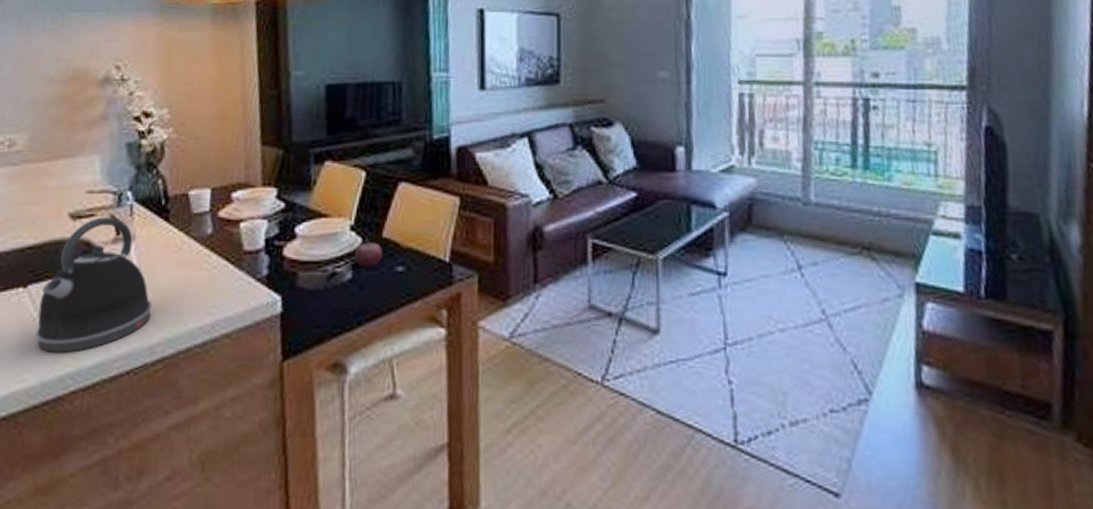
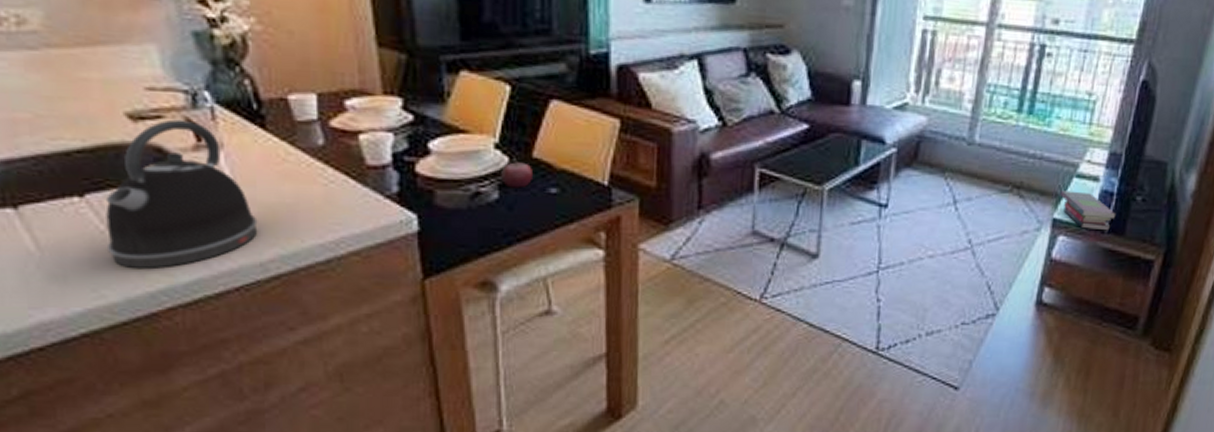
books: none [918,250,991,296] -> present [1060,190,1116,231]

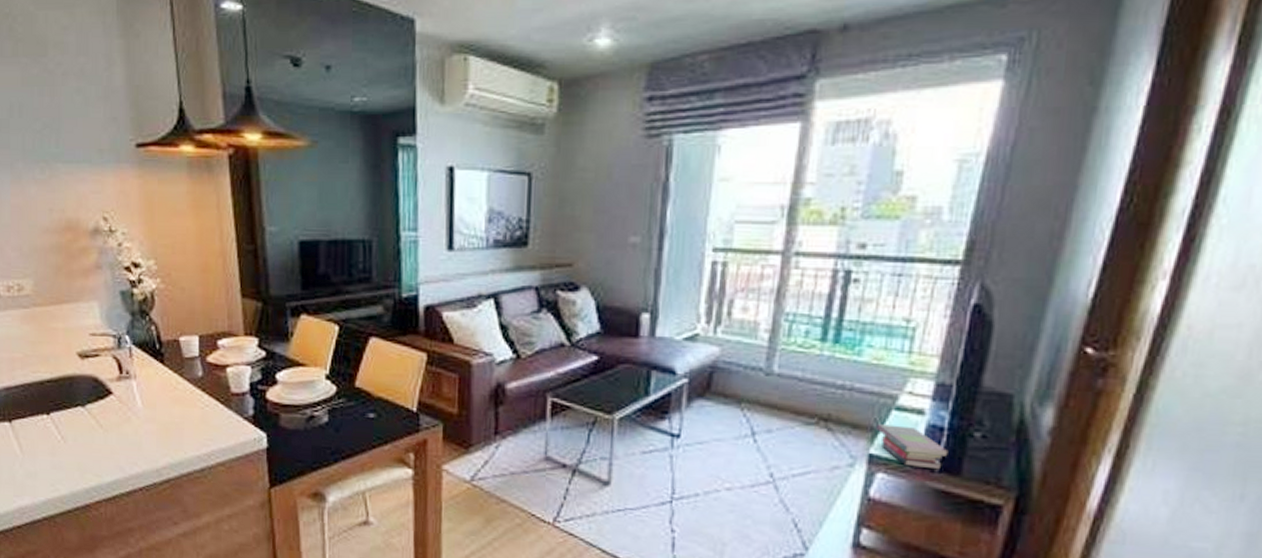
kettle: present [106,119,258,268] -> none [61,357,156,470]
fruit: present [501,159,534,189] -> none [330,388,356,413]

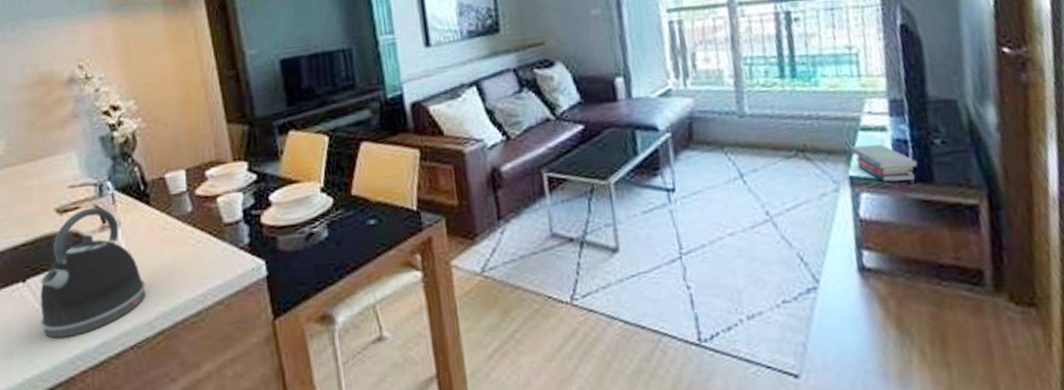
kettle: none [61,357,156,470] -> present [39,207,146,339]

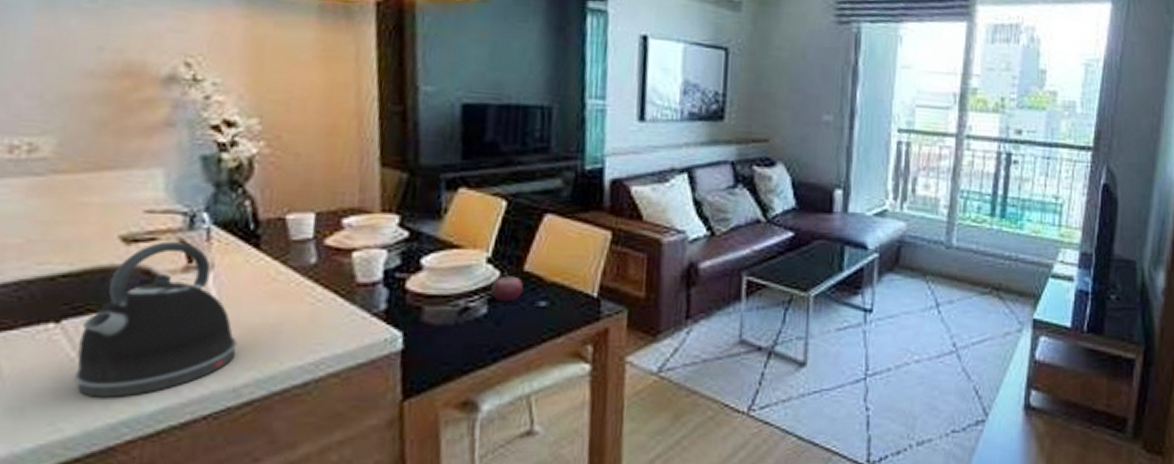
fruit: none [328,198,355,226] -> present [491,273,524,303]
books: present [848,144,918,183] -> none [1038,291,1093,331]

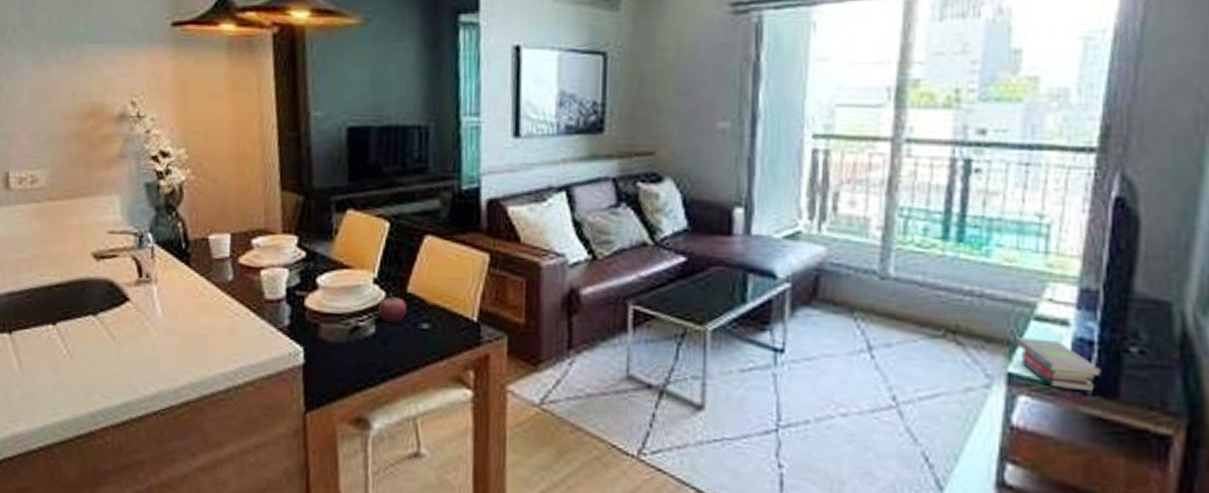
kettle: present [73,241,238,397] -> none [65,258,177,391]
books: none [1038,291,1093,331] -> present [1014,337,1101,392]

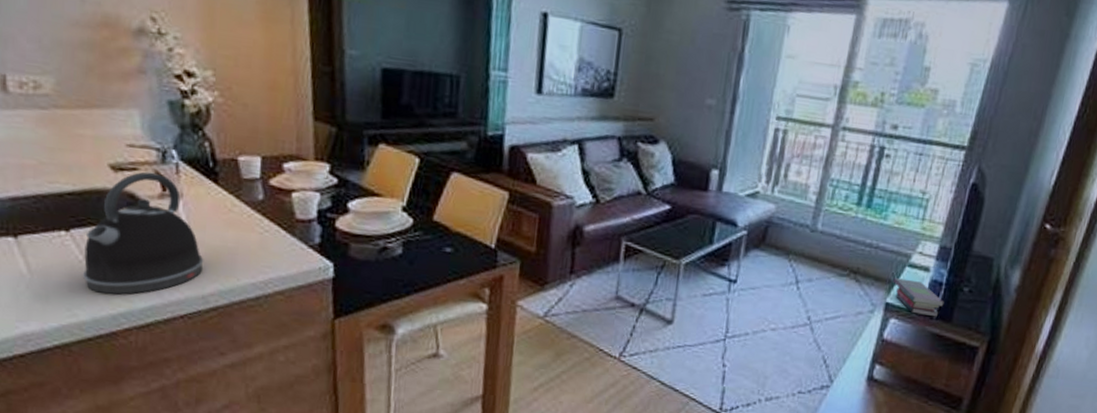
kettle: none [65,258,177,391] -> present [82,171,204,295]
fruit: present [378,294,408,324] -> none [405,220,433,247]

